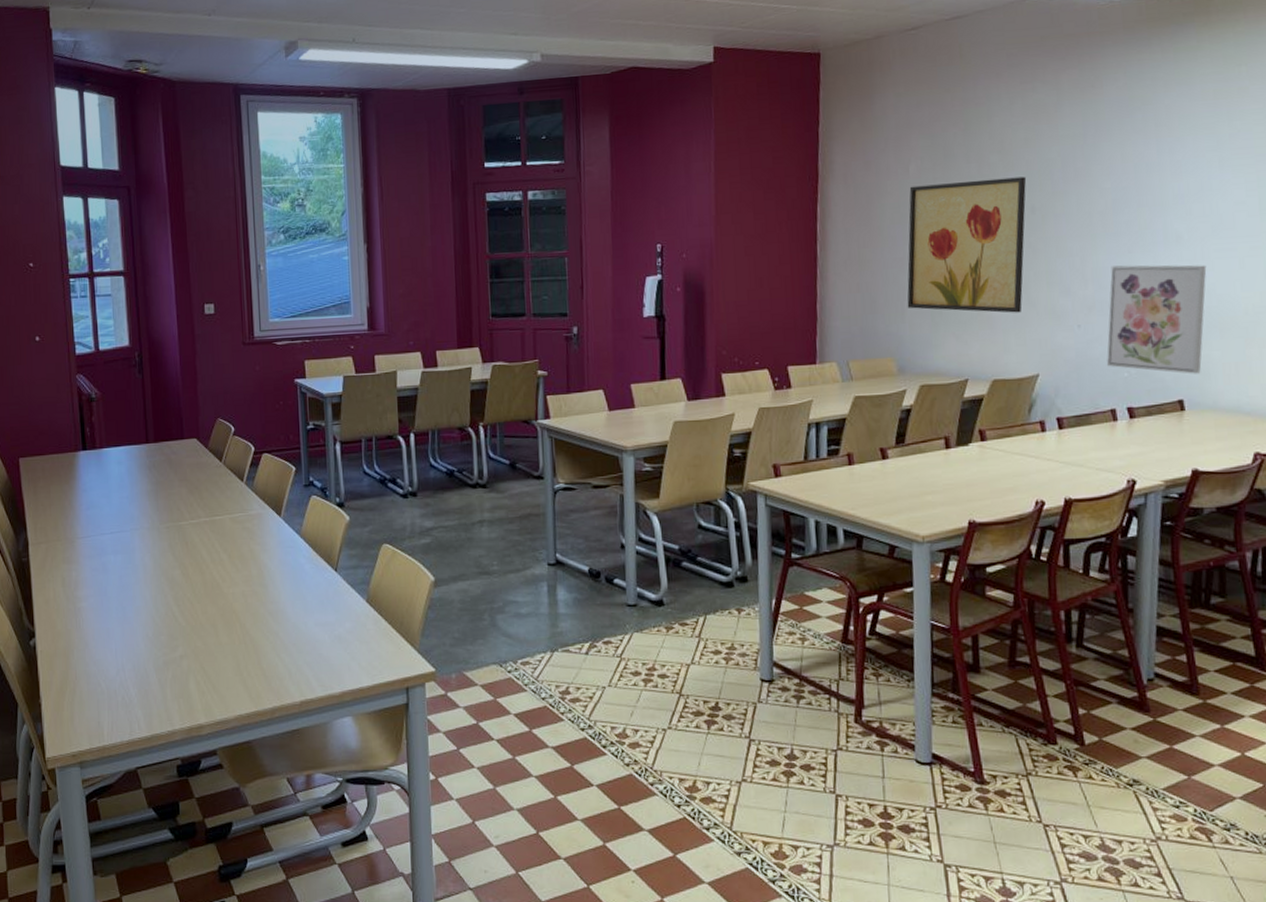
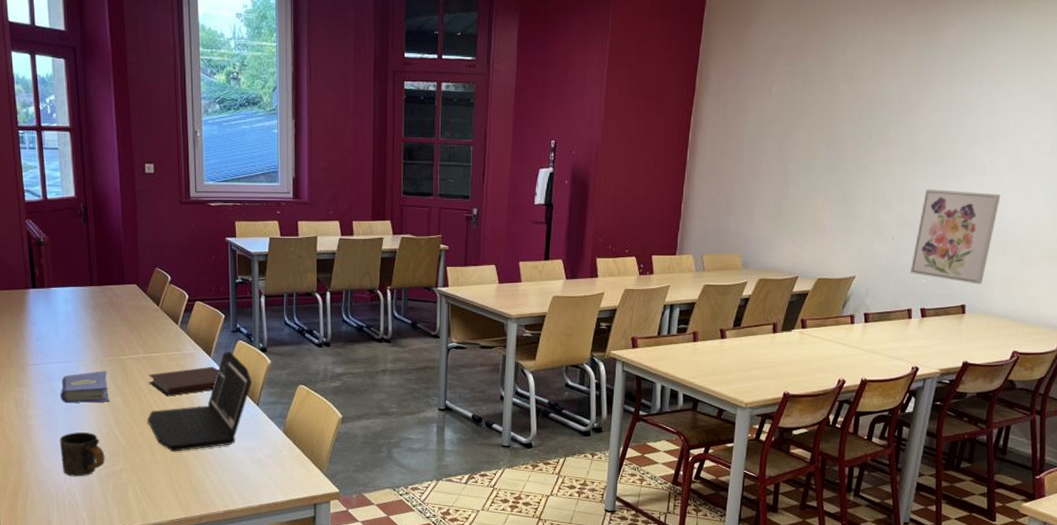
mug: none [111,613,163,667] -> present [59,432,105,477]
hardcover book: none [113,540,168,579] -> present [61,371,110,403]
laptop: none [211,509,329,632] -> present [148,352,252,452]
notebook: none [211,527,290,566] -> present [148,366,219,397]
wall art: present [907,176,1027,313] -> none [756,105,868,223]

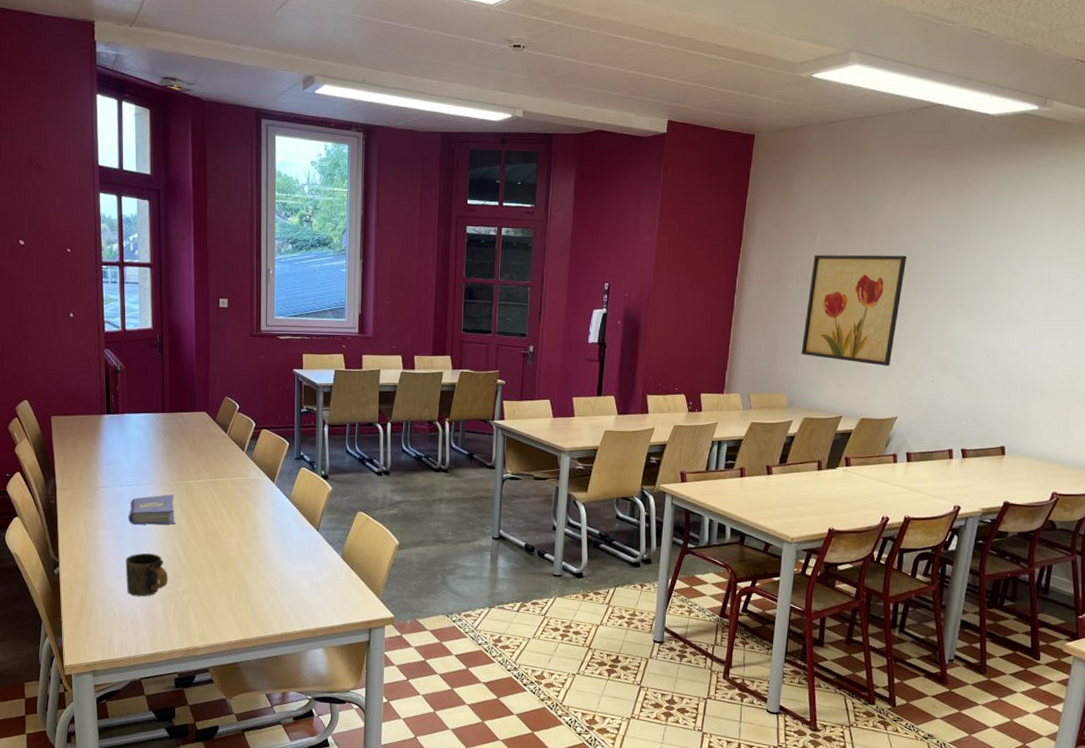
laptop: present [148,352,252,452] -> none [211,478,313,574]
notebook: present [148,366,219,397] -> none [214,492,281,520]
wall art: none [756,105,868,223] -> present [801,254,907,366]
wall art: present [910,189,1001,284] -> none [951,335,1037,427]

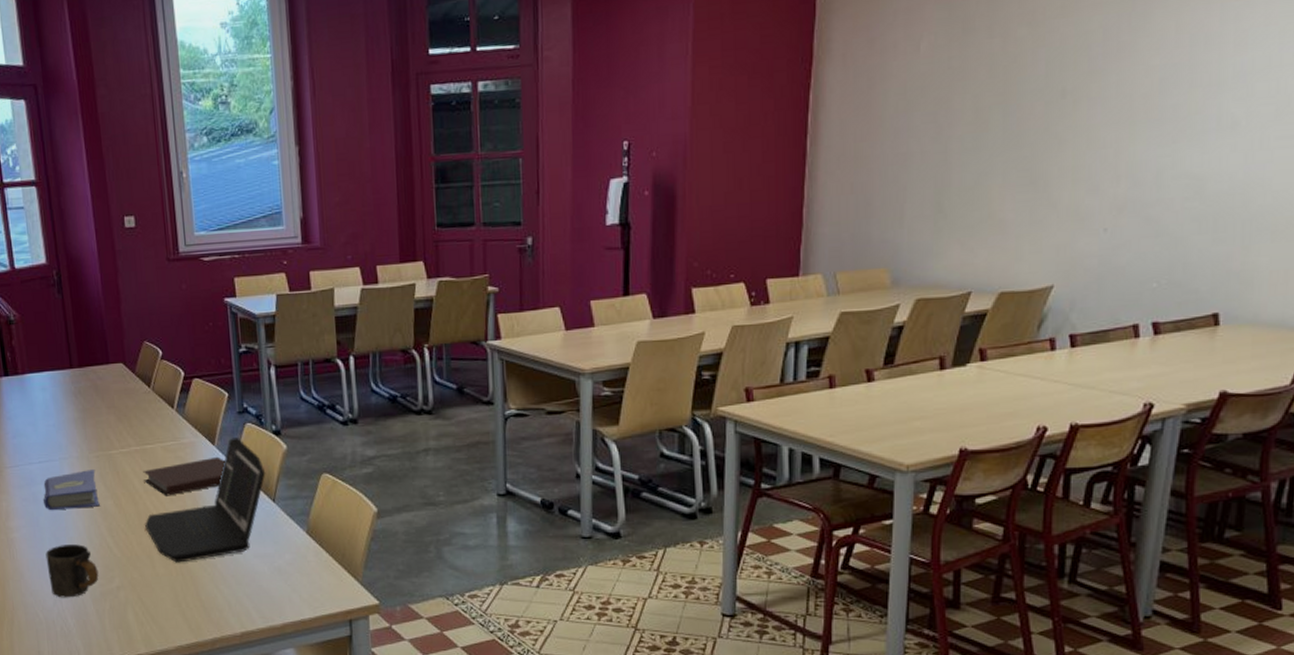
laptop: none [211,478,313,574] -> present [145,438,266,563]
notebook: none [214,492,281,520] -> present [143,456,225,496]
wall art: present [801,254,907,366] -> none [907,53,1059,216]

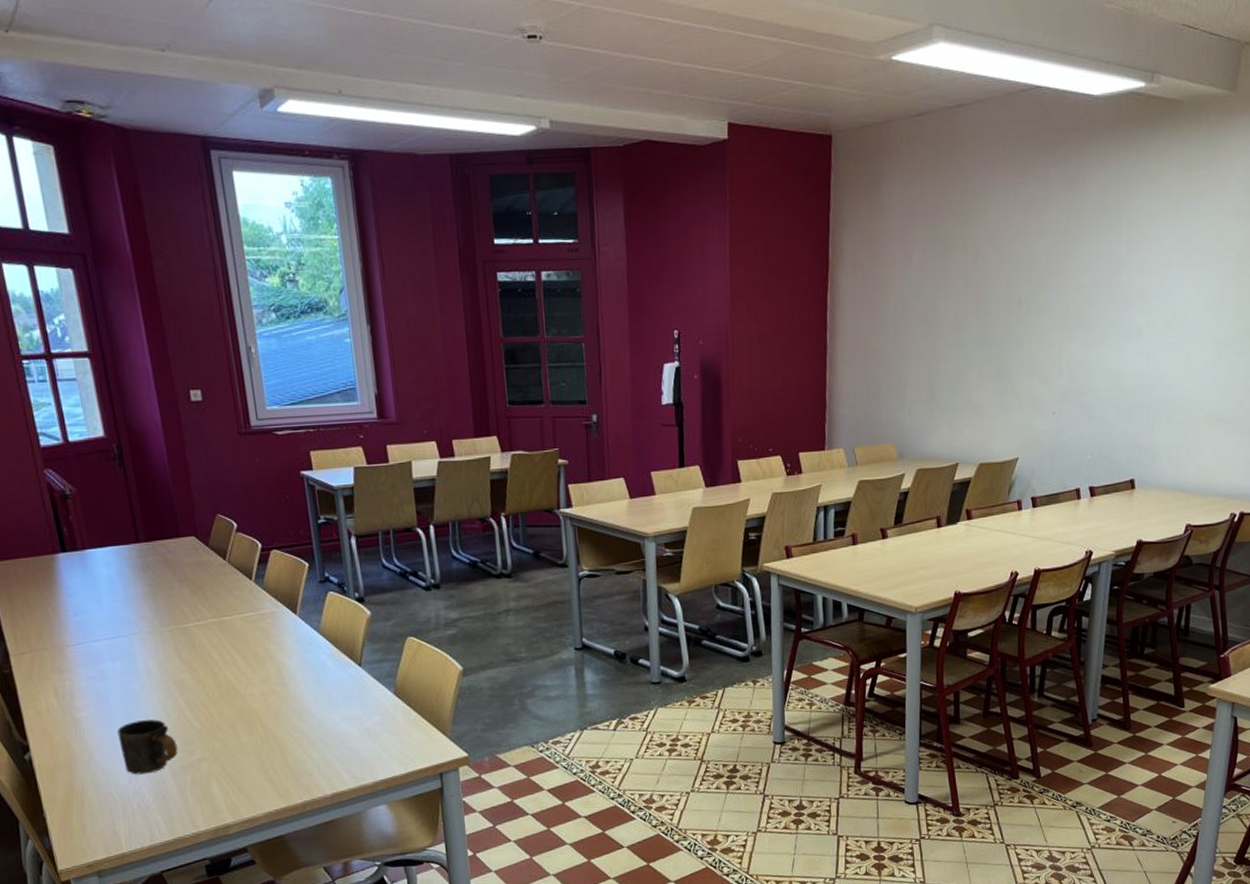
hardcover book: present [43,469,100,510] -> none [111,643,176,687]
notebook: present [143,456,225,496] -> none [221,625,309,667]
laptop: present [145,438,266,563] -> none [226,606,351,731]

